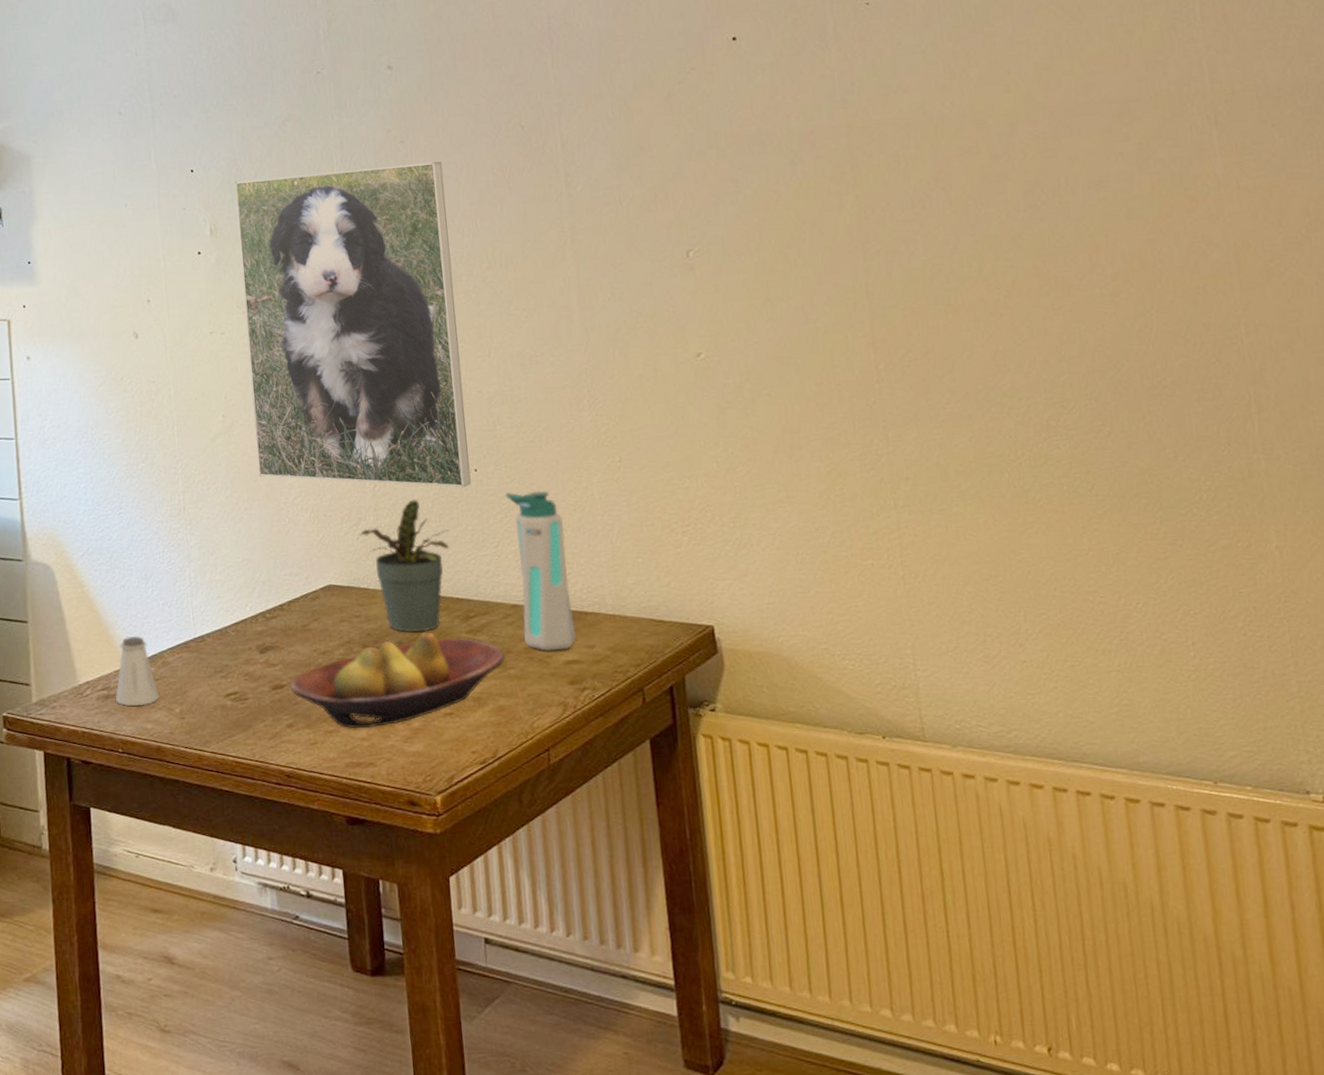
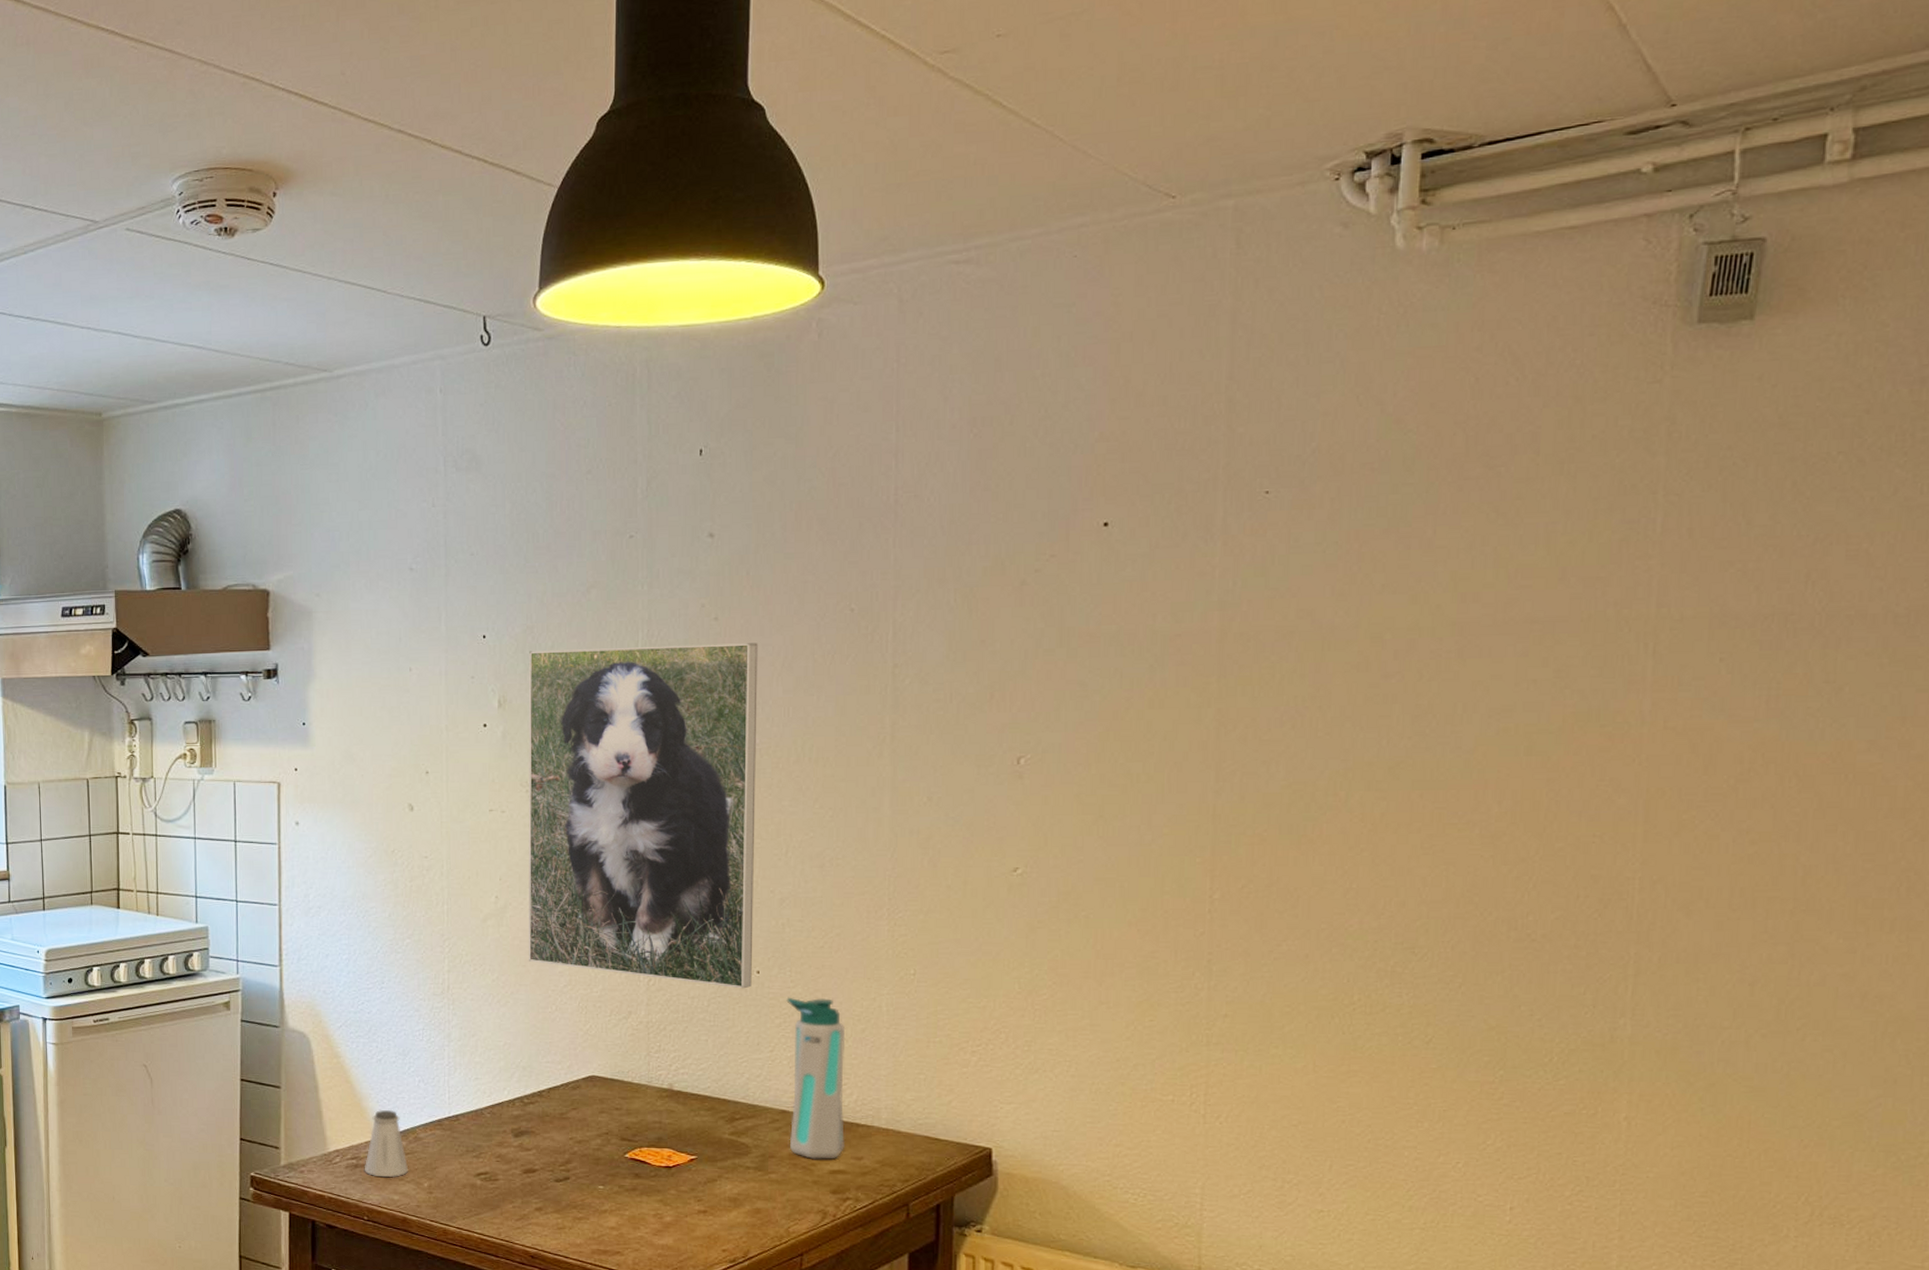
fruit bowl: present [289,631,505,729] -> none [542,1129,767,1219]
potted plant: present [356,499,449,633] -> none [624,997,723,1130]

